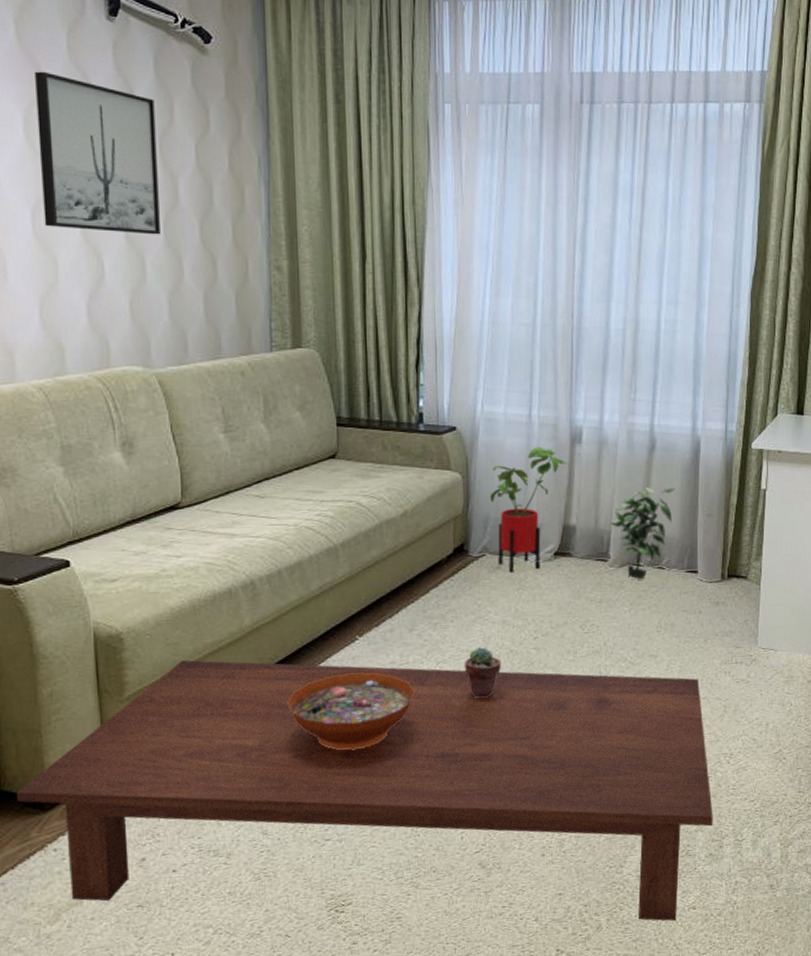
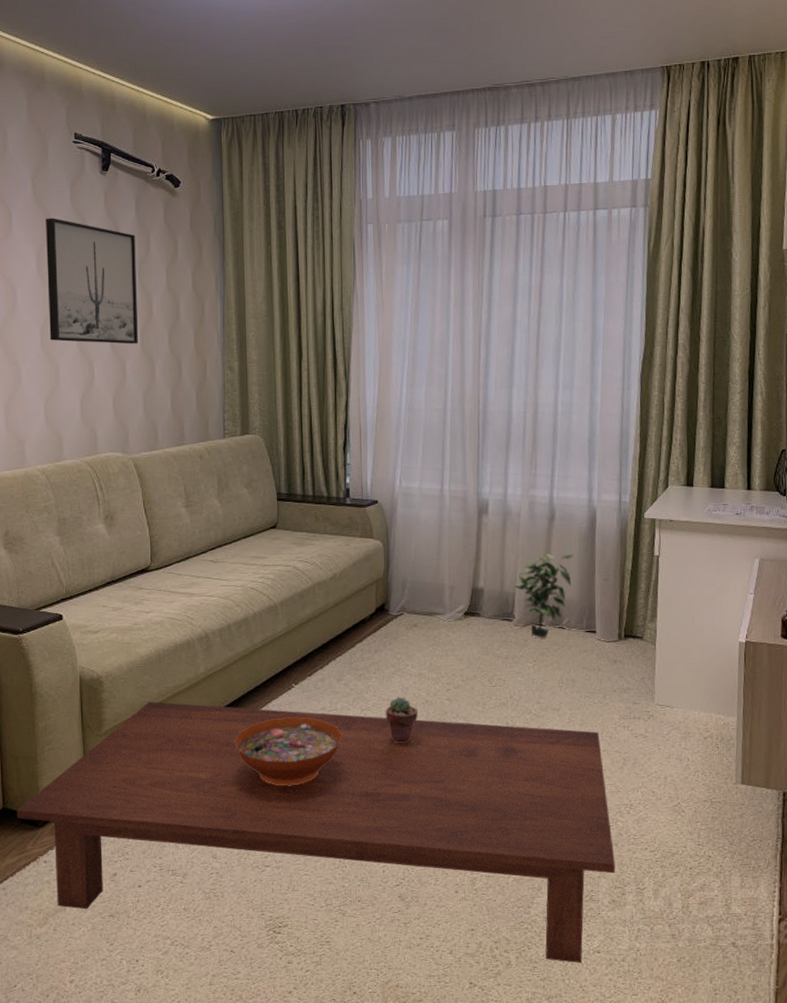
house plant: present [489,446,567,572] -> none [407,517,475,630]

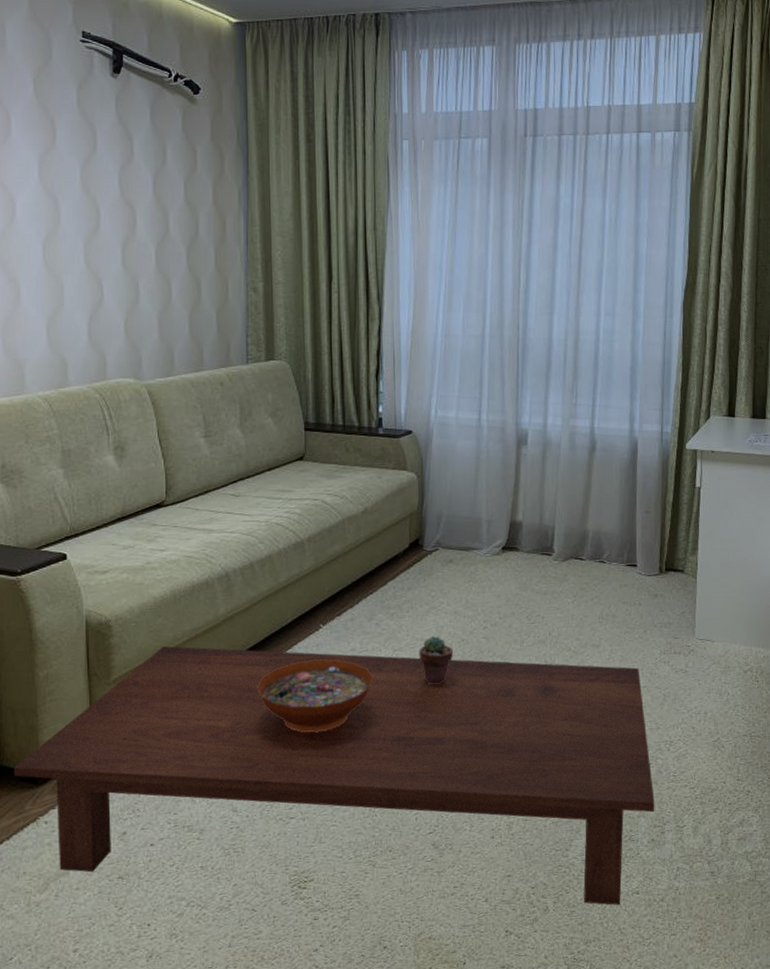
wall art: present [46,218,138,345] -> none [49,122,152,262]
potted plant: present [513,554,573,638] -> none [553,486,614,573]

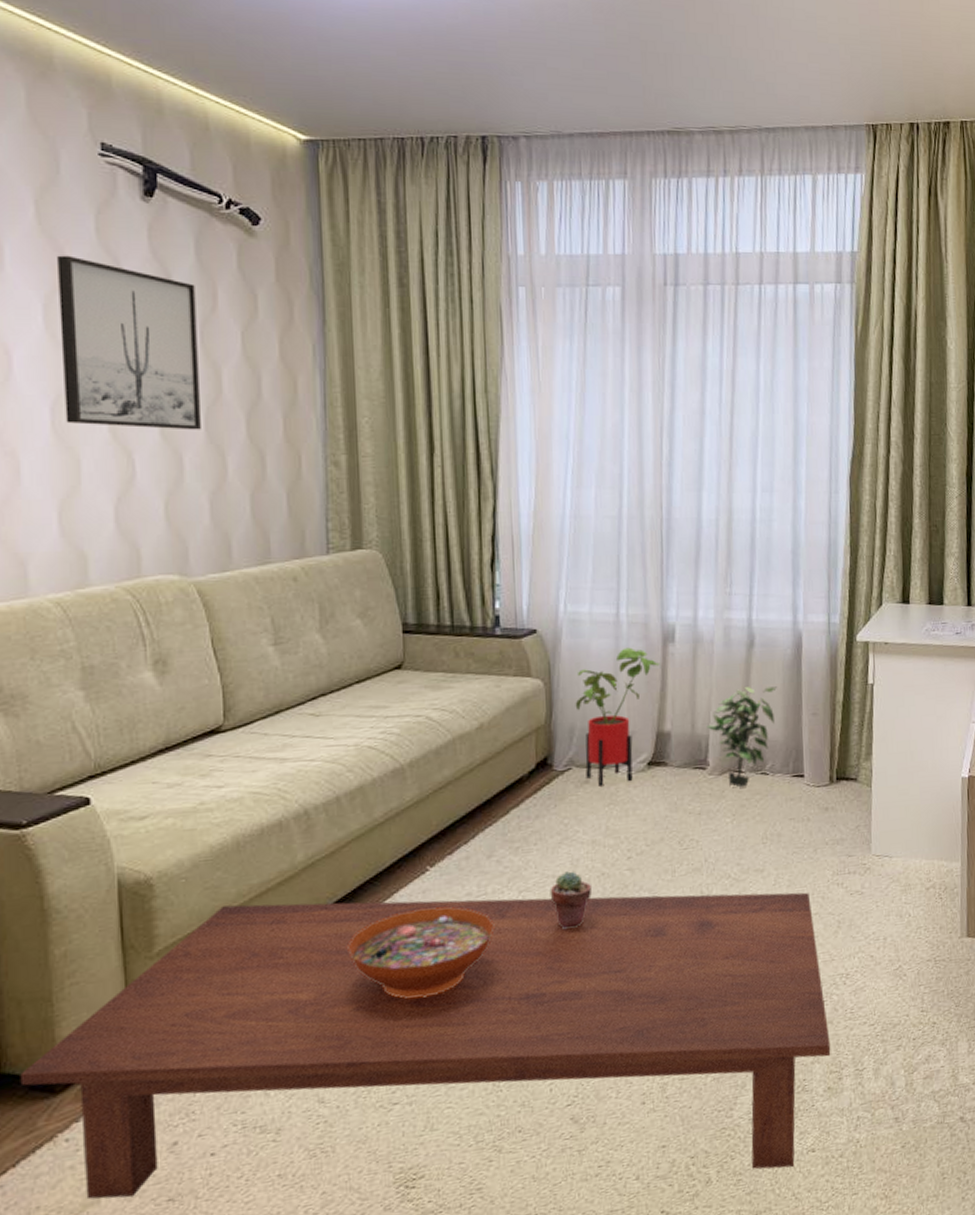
wall art: none [49,122,152,262] -> present [57,255,201,430]
house plant: none [442,448,514,566] -> present [575,647,660,786]
potted plant: none [553,486,614,573] -> present [706,686,777,787]

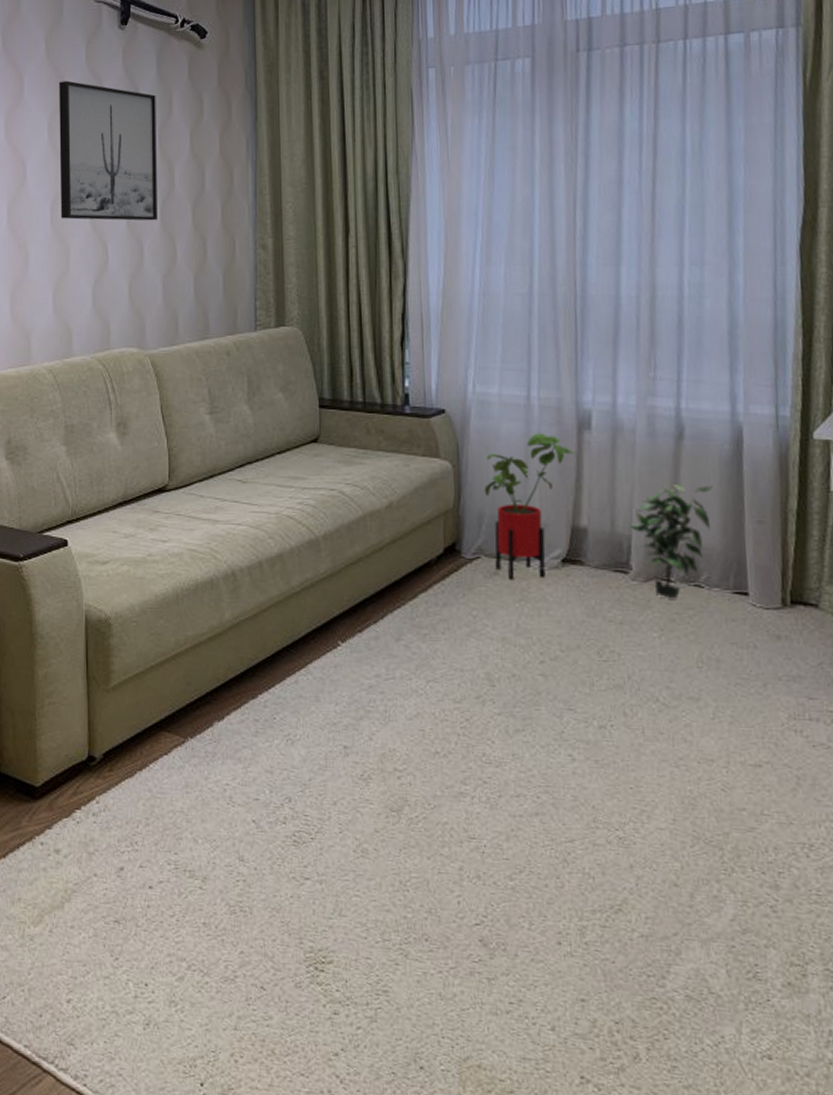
coffee table: present [20,892,831,1200] -> none [11,653,791,1070]
decorative bowl: present [347,906,495,999] -> none [266,683,402,775]
potted succulent: present [550,871,593,929] -> none [458,667,503,730]

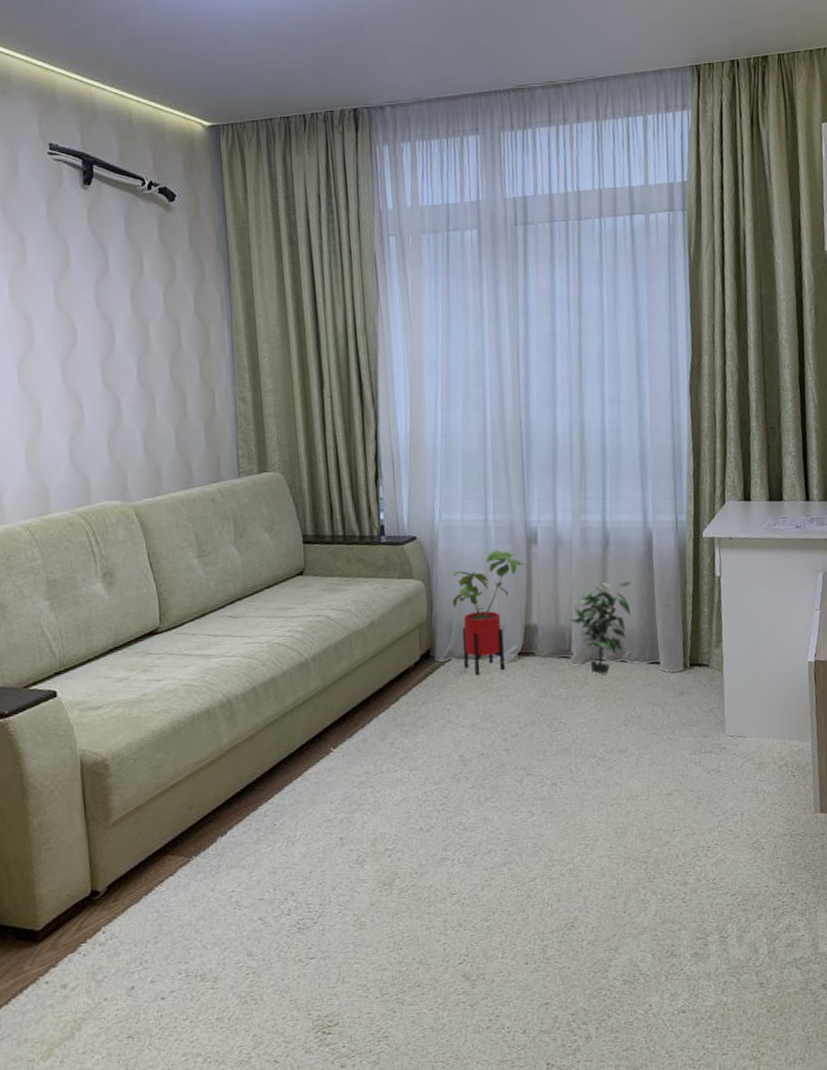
wall art: present [59,80,157,221] -> none [19,238,134,378]

